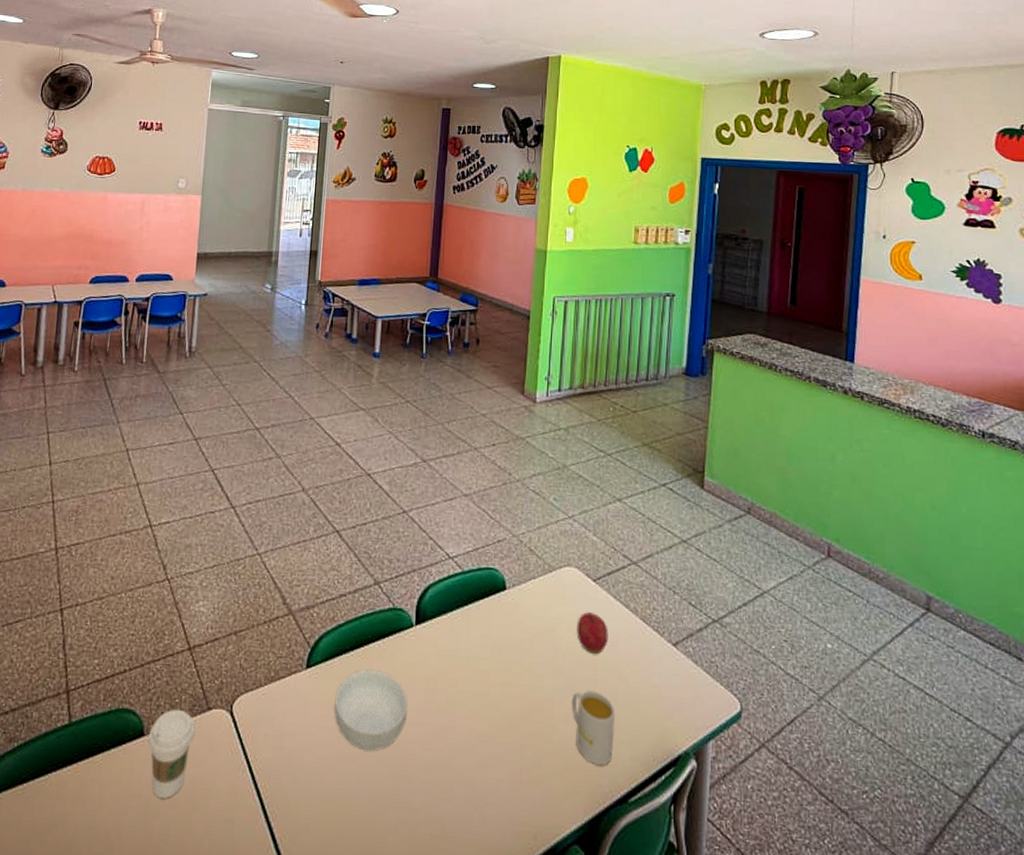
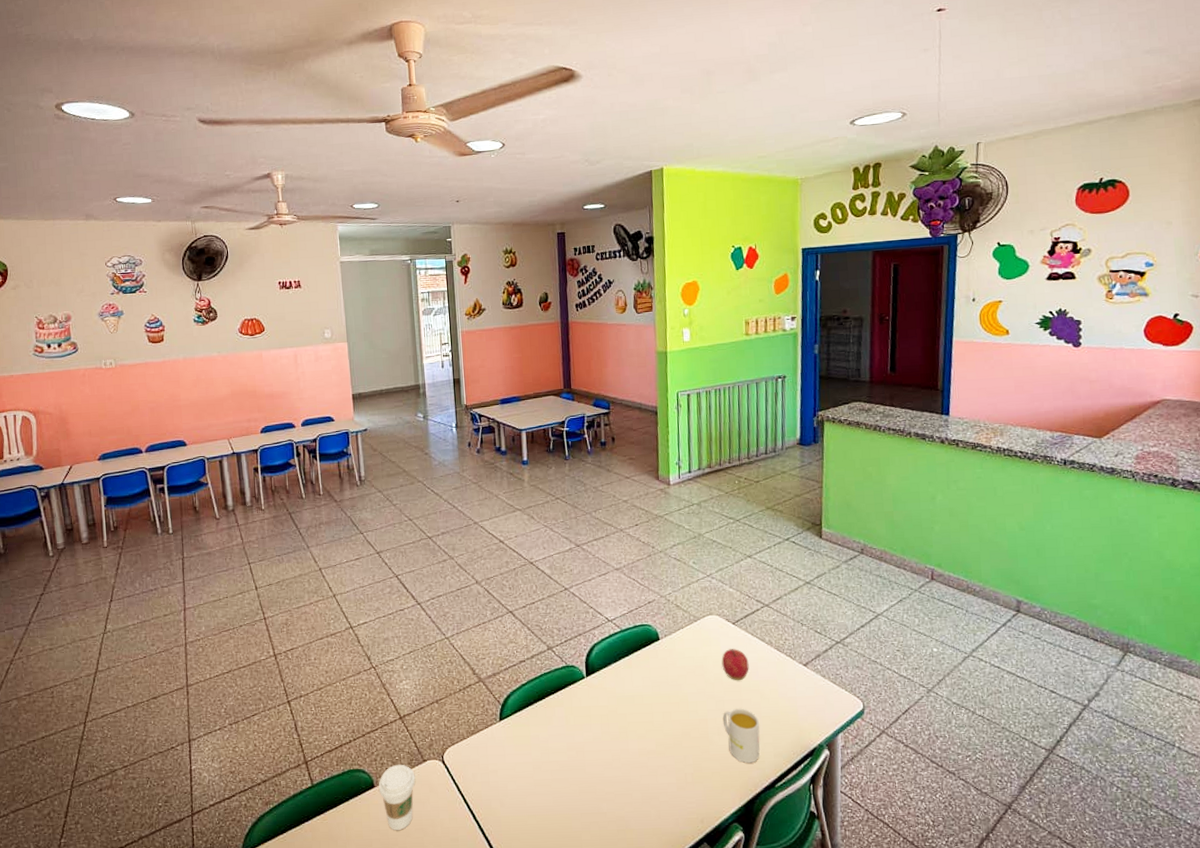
cereal bowl: present [334,669,408,752] -> none [526,715,588,776]

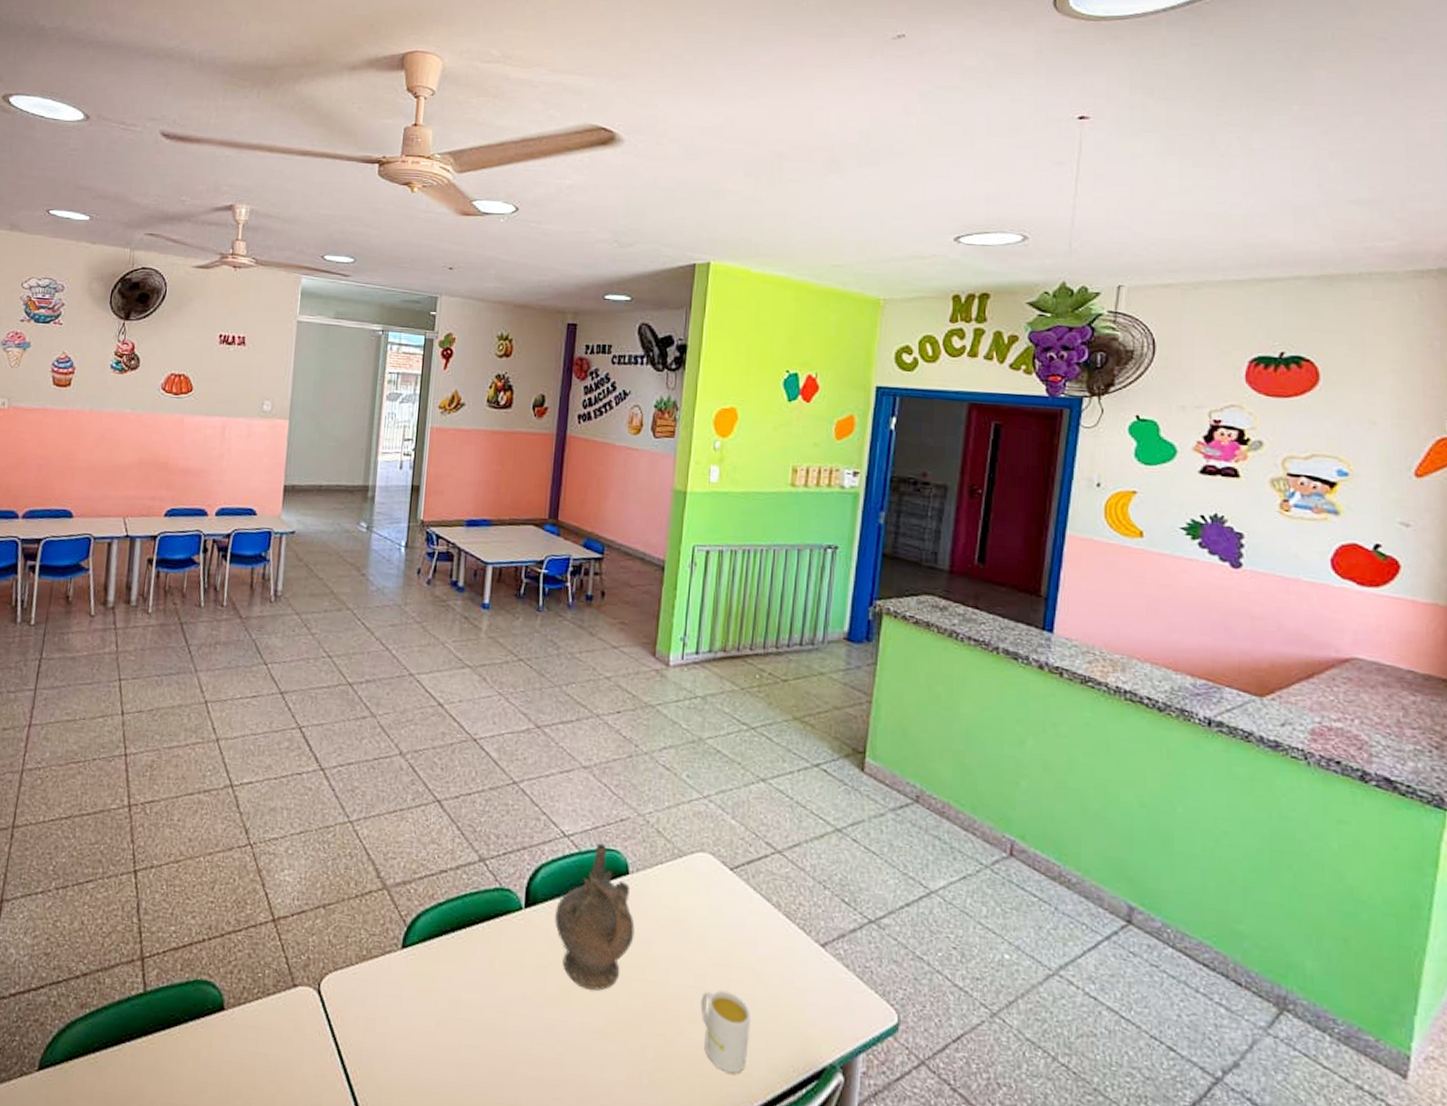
coffee cup: present [378,764,416,830] -> none [228,983,280,1078]
ceremonial vessel: none [609,621,669,725] -> present [555,843,635,991]
apple: present [721,649,749,681] -> none [709,904,746,952]

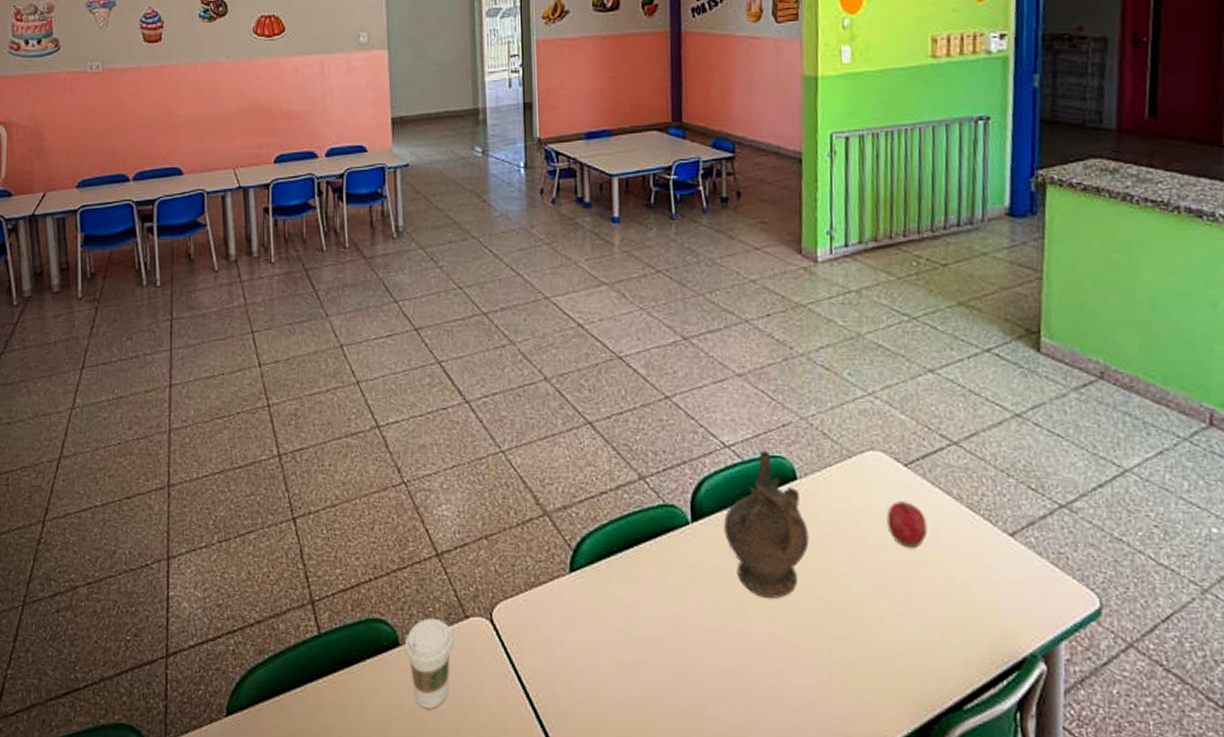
coffee cup: none [228,983,280,1078] -> present [404,618,454,709]
mug: present [700,990,750,1074] -> none [886,588,942,671]
apple: none [709,904,746,952] -> present [886,501,928,549]

